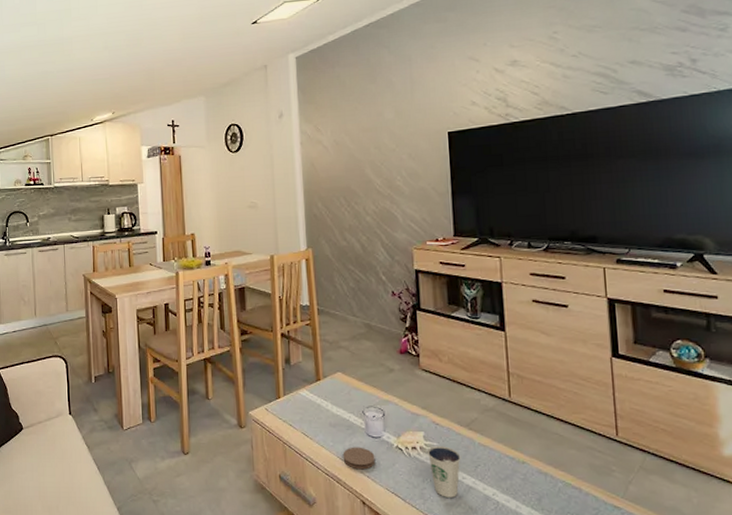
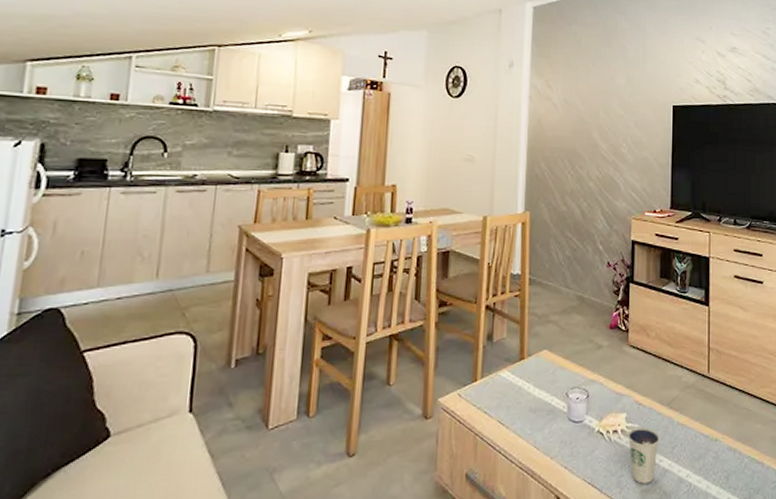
coaster: present [342,447,376,470] -> none [540,433,575,460]

